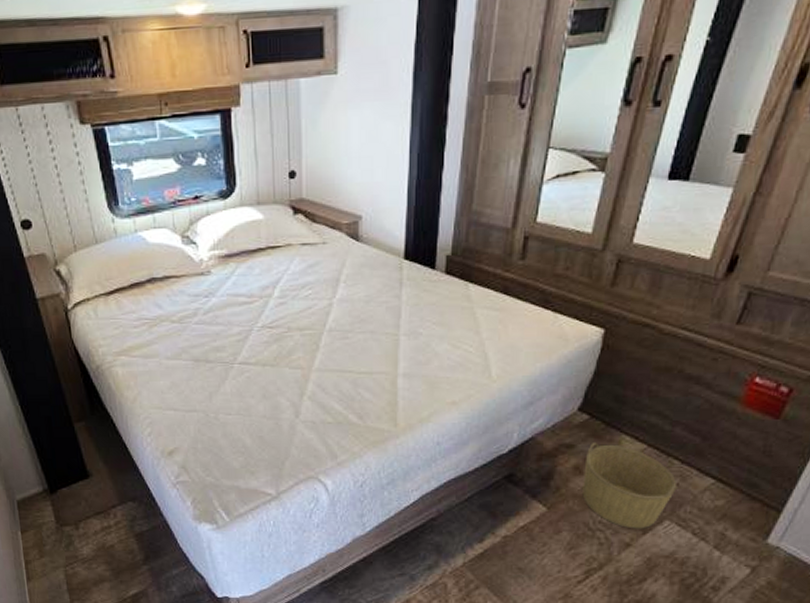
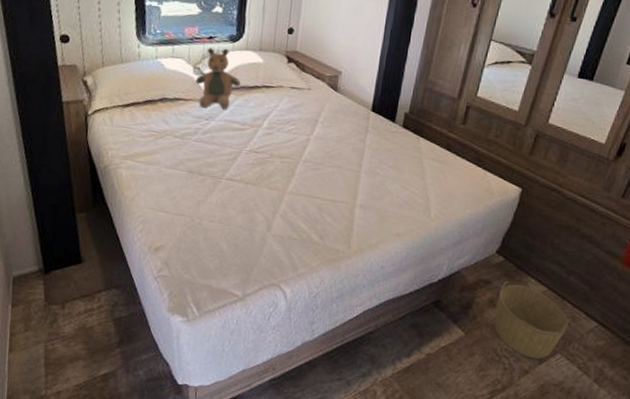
teddy bear: none [185,207,241,283] -> present [195,48,241,109]

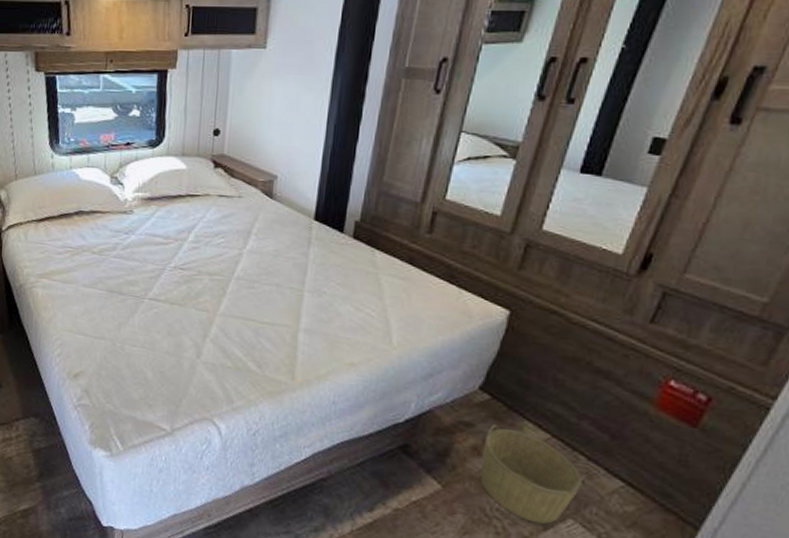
teddy bear: present [195,48,241,109] -> none [112,154,163,222]

